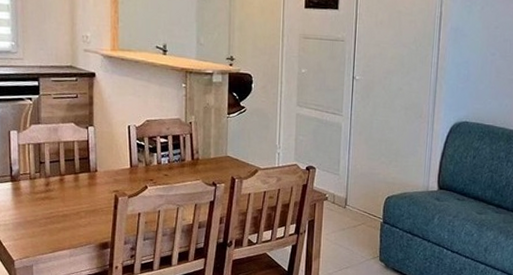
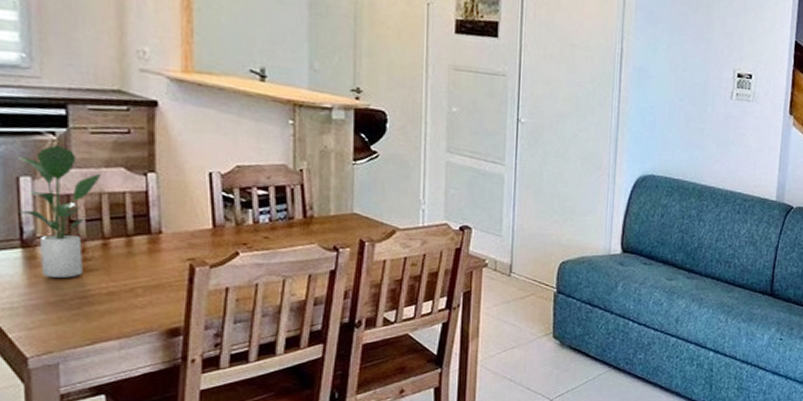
potted plant: none [9,107,60,204] -> present [16,144,101,279]

